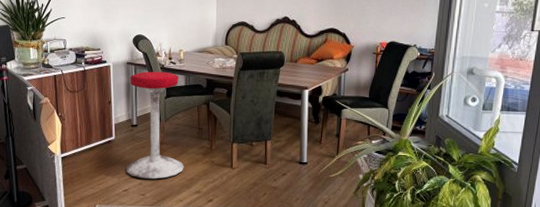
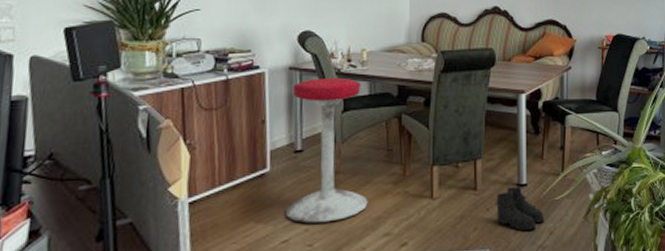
boots: none [281,163,321,199] -> present [495,185,545,231]

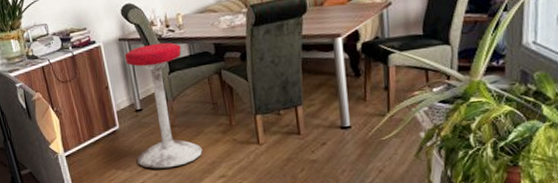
boots: present [495,185,545,231] -> none [319,128,373,170]

